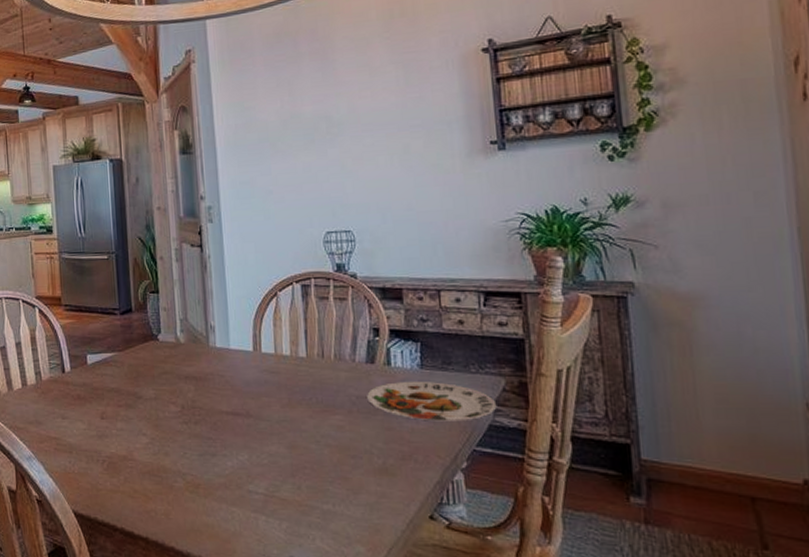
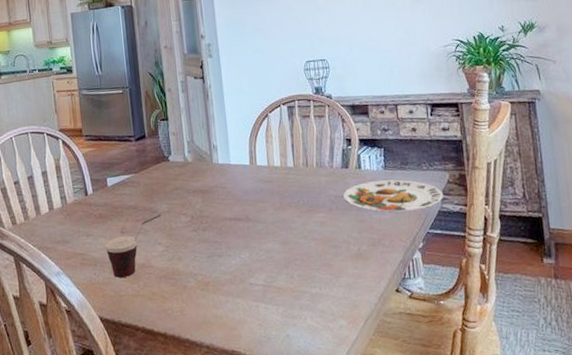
cup: none [82,401,147,469] -> present [105,214,161,278]

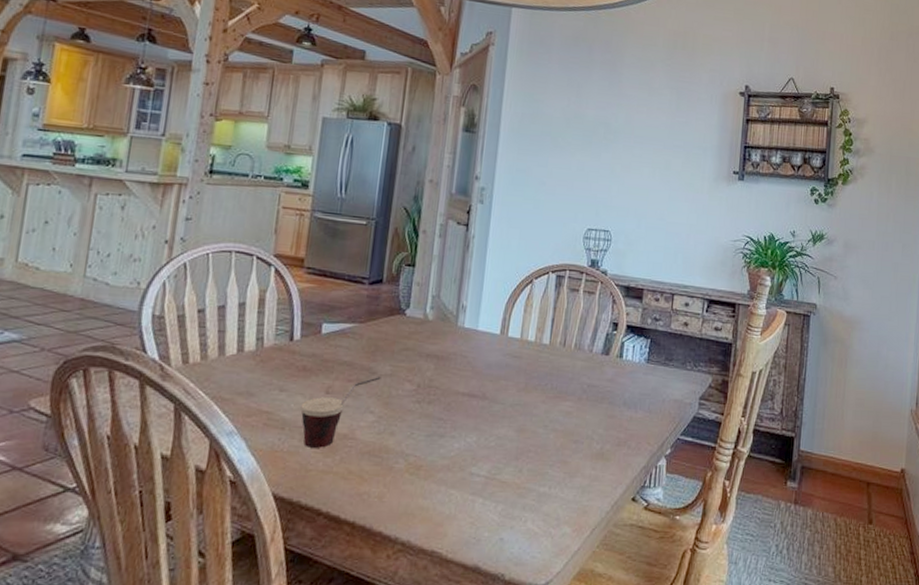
plate: present [343,179,444,212] -> none [597,374,703,412]

